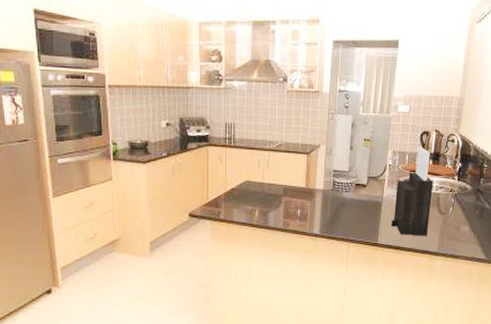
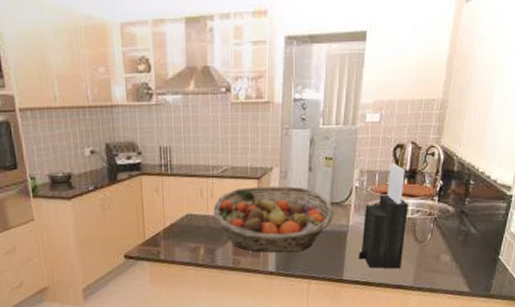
fruit basket: none [268,160,371,218] -> present [213,185,335,253]

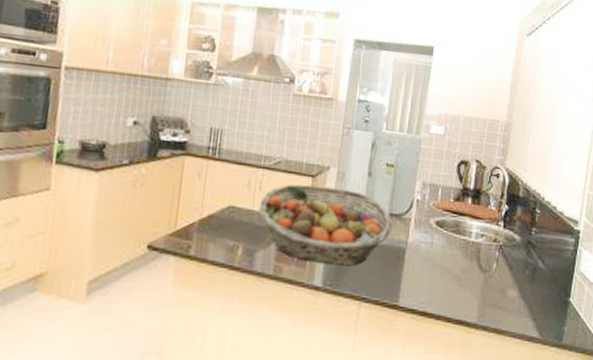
knife block: present [359,164,408,269] -> none [417,180,472,300]

